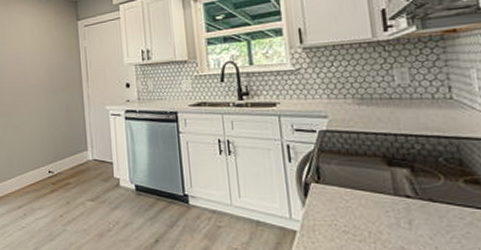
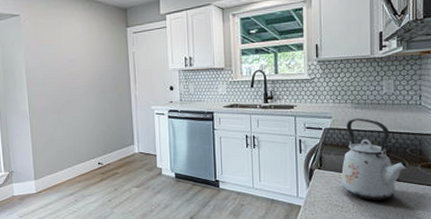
kettle: none [348,117,445,227] -> present [341,118,408,200]

